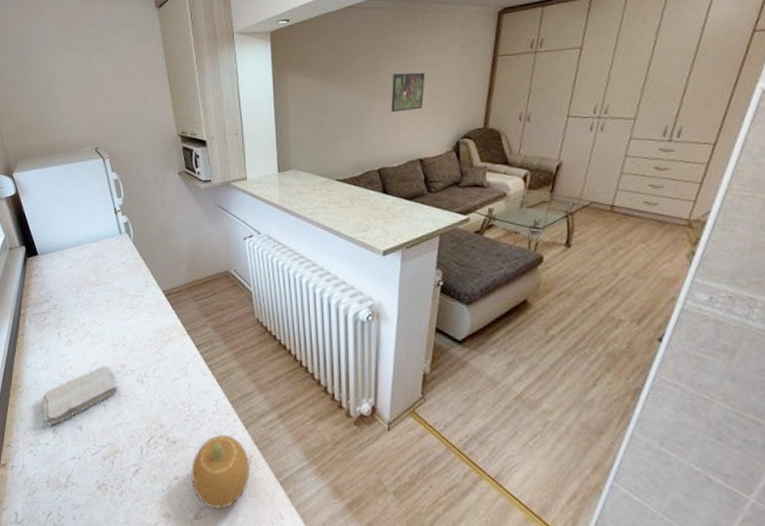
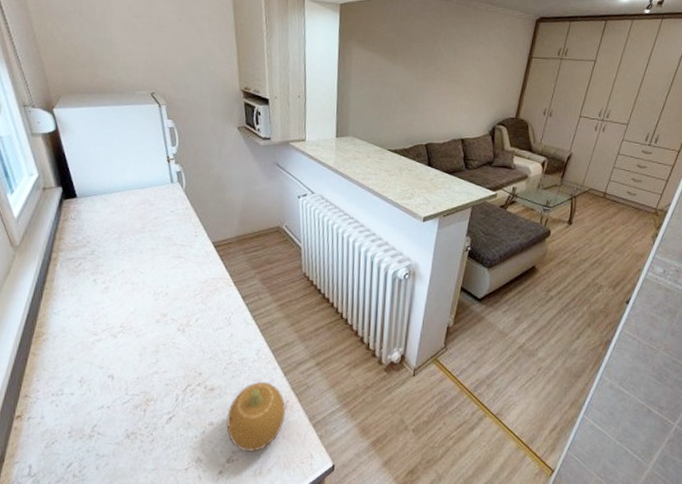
washcloth: present [41,366,118,426] -> none [69,314,157,375]
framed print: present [391,72,426,113] -> none [442,60,473,95]

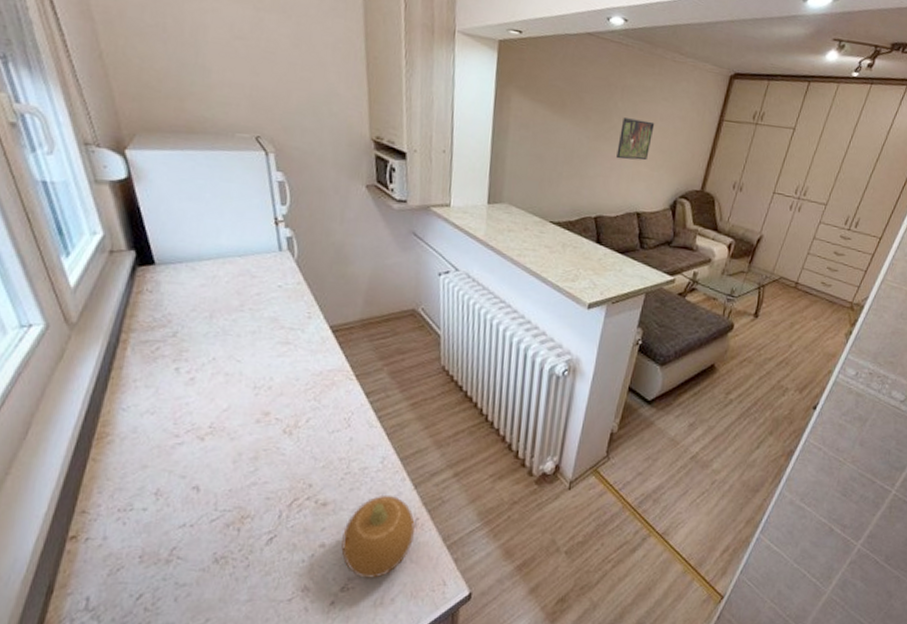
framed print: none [442,60,473,95] -> present [616,118,655,161]

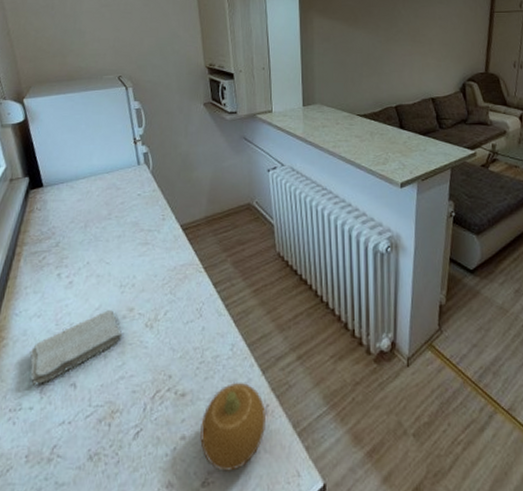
washcloth: none [141,412,256,486] -> present [29,310,123,386]
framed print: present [616,118,655,161] -> none [406,22,435,56]

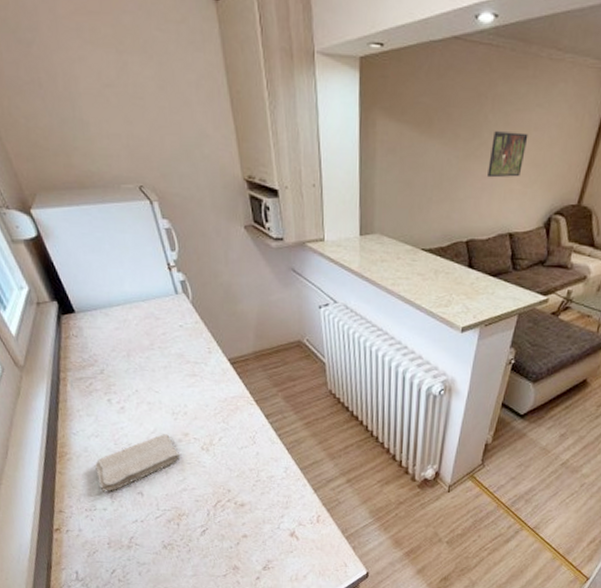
fruit: present [200,383,265,471] -> none [260,498,317,561]
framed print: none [406,22,435,56] -> present [487,131,528,178]

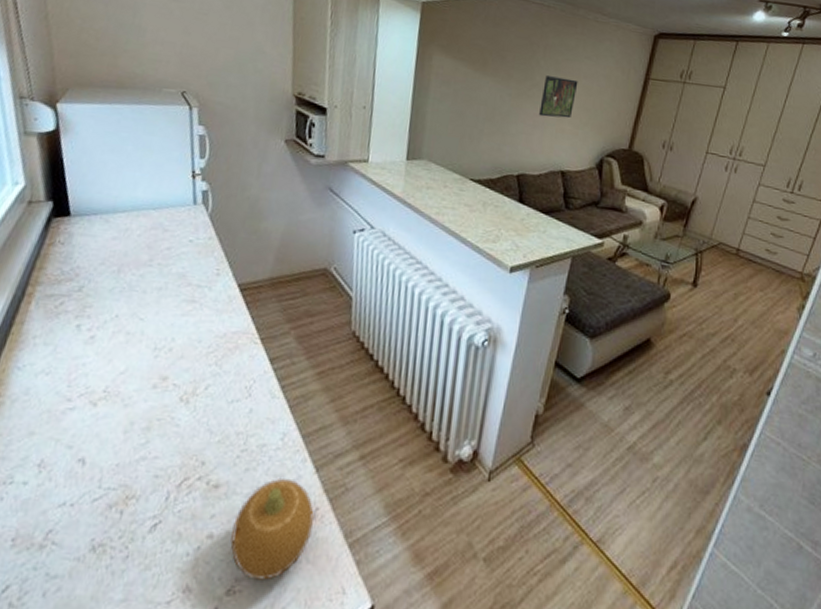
washcloth: present [94,434,181,492] -> none [28,376,151,456]
fruit: none [260,498,317,561] -> present [231,479,314,581]

